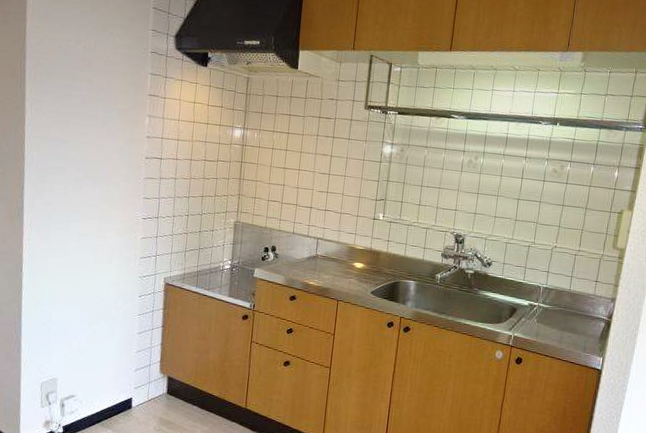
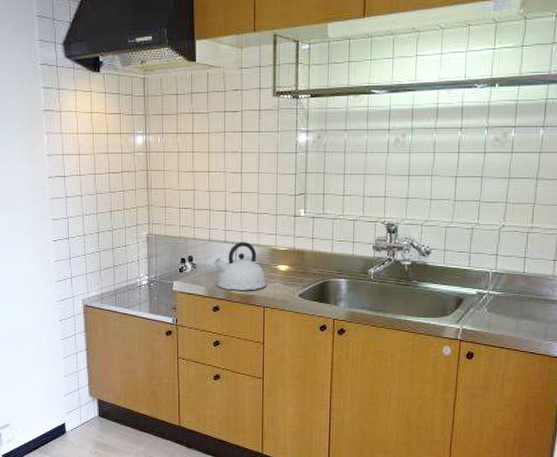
kettle: none [295,237,342,284] -> present [214,242,266,291]

